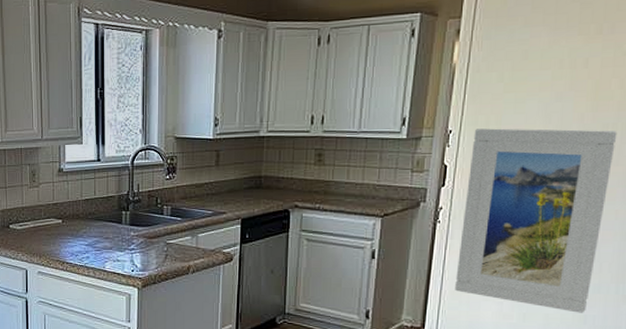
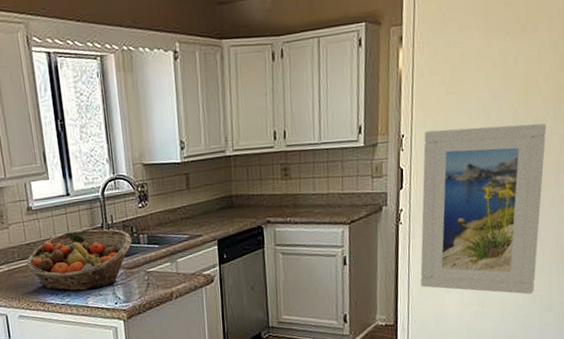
fruit basket: none [51,196,155,255] -> present [26,229,132,291]

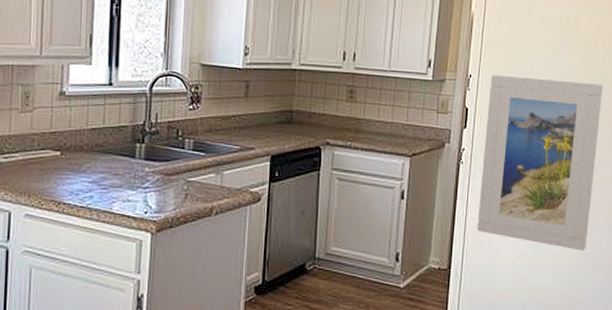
fruit basket: present [26,229,132,291] -> none [46,125,175,194]

